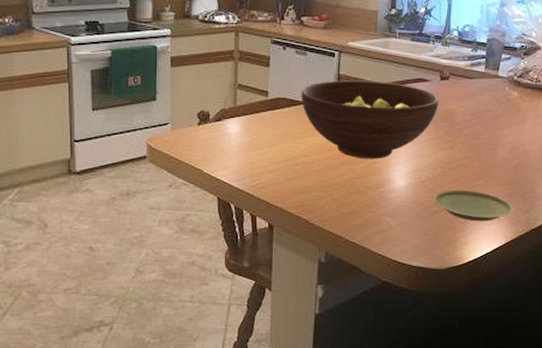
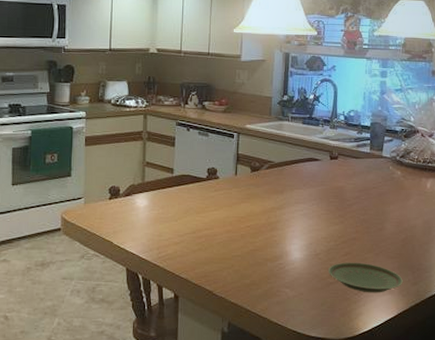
fruit bowl: present [301,80,439,159] -> none [203,159,330,233]

